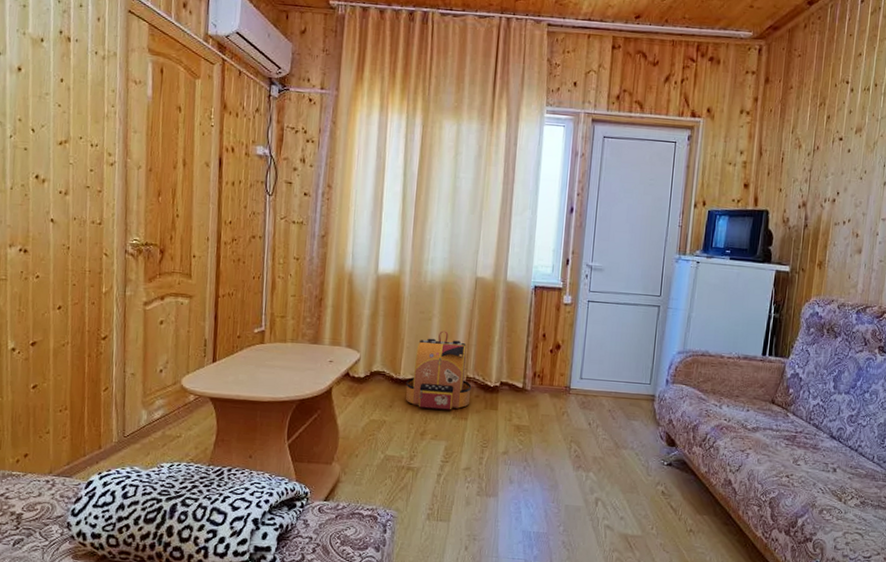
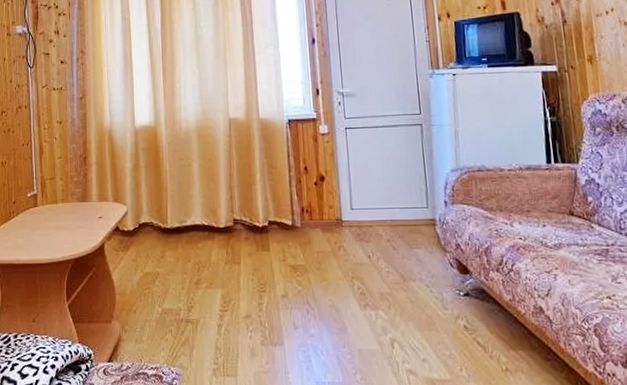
backpack: present [405,330,472,410] -> none [174,175,241,256]

